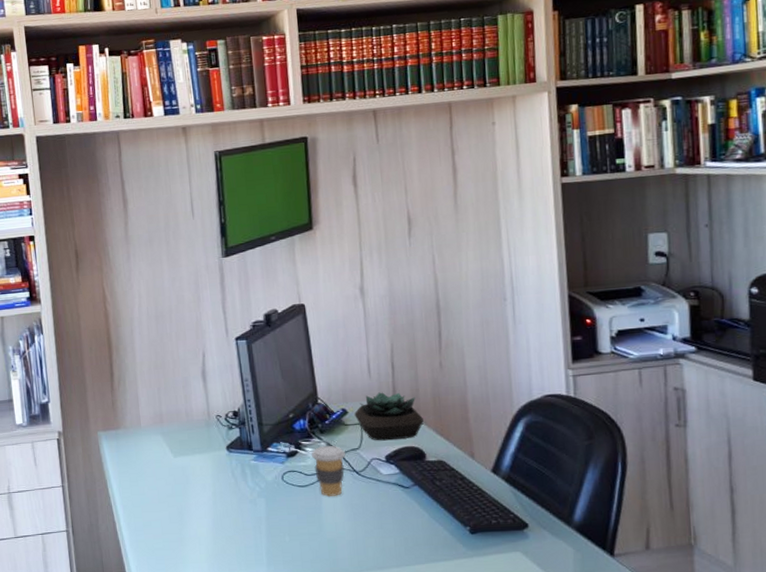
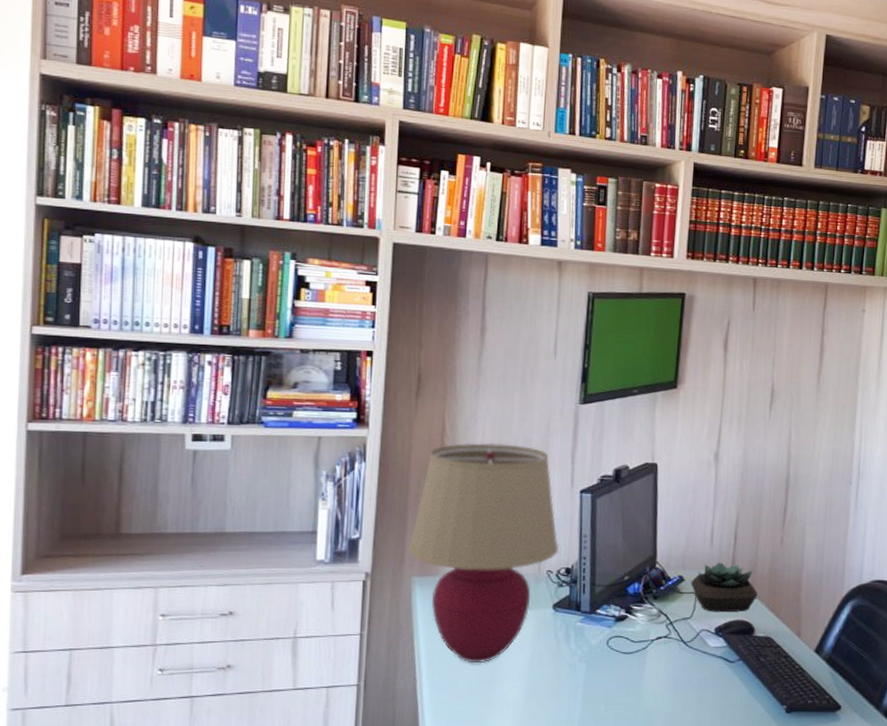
table lamp: none [89,303,225,505] -> present [407,443,559,664]
coffee cup: present [312,445,345,498] -> none [641,612,676,667]

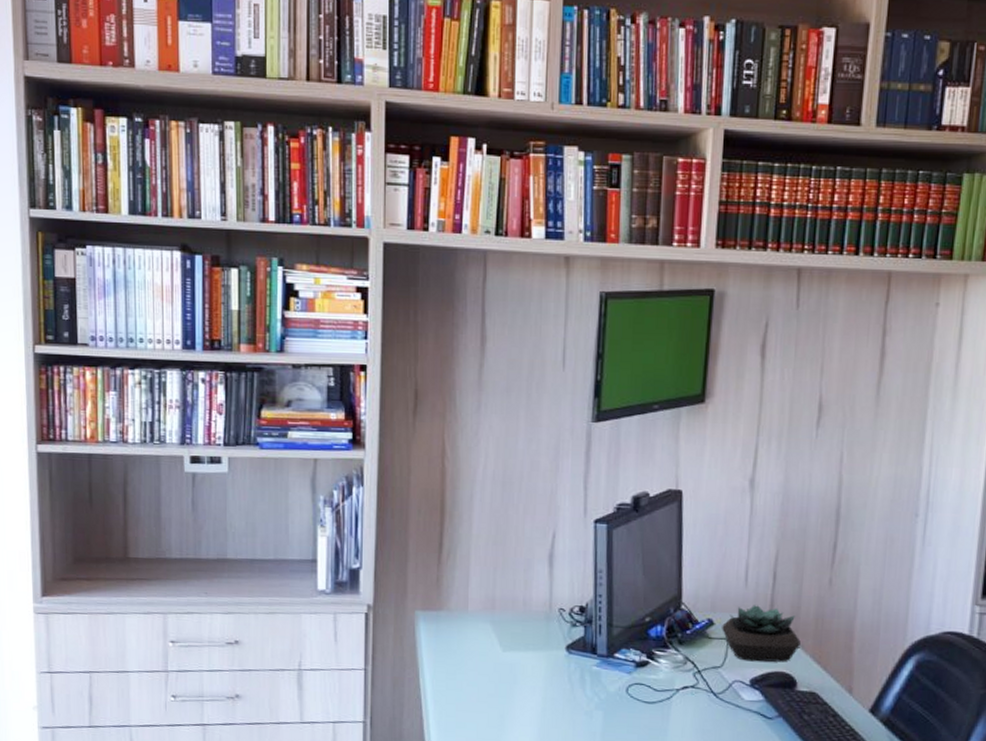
table lamp: present [407,443,559,664] -> none [409,466,572,706]

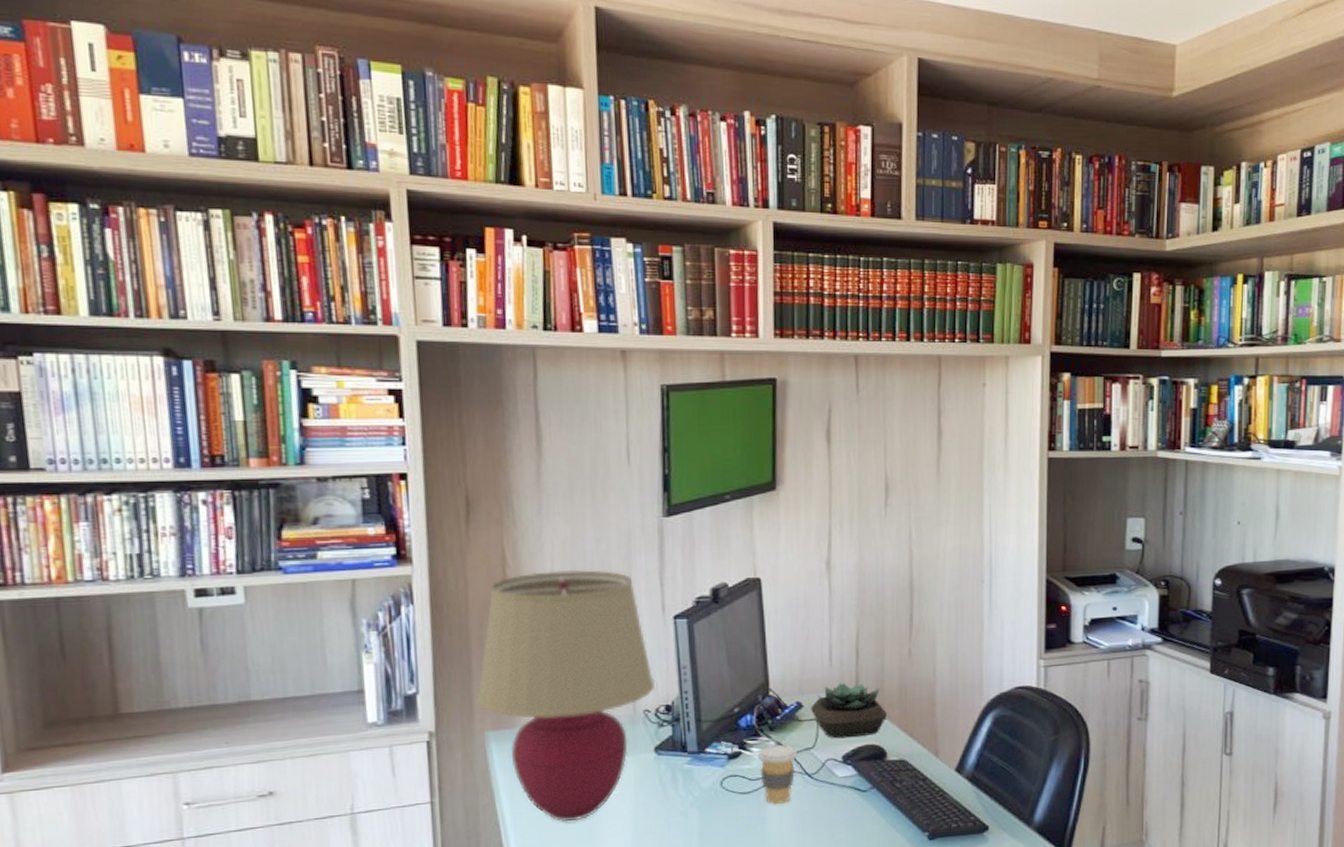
table lamp: none [409,466,572,706] -> present [475,570,656,822]
coffee cup: none [665,658,704,719] -> present [758,744,797,805]

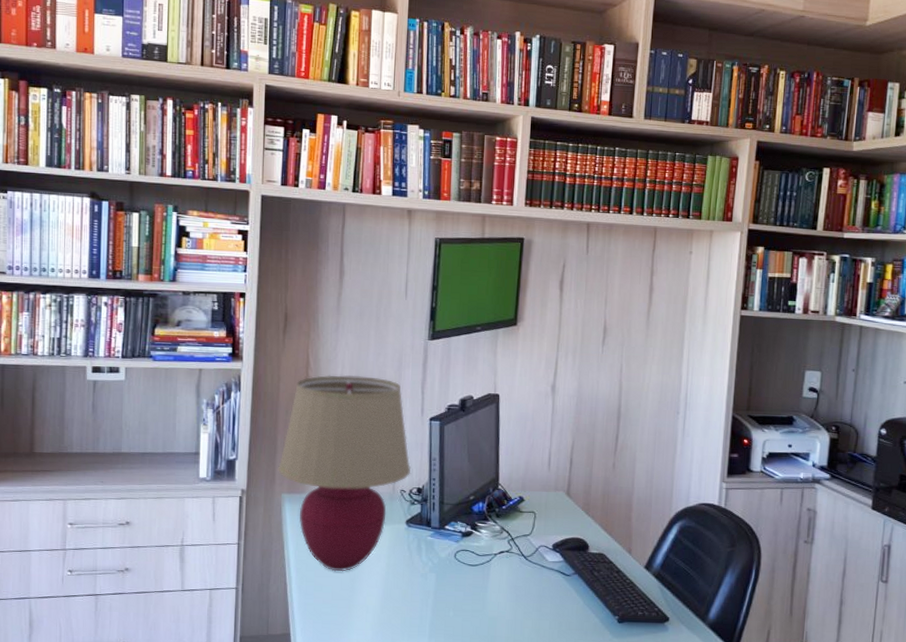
coffee cup: present [758,744,797,805] -> none [486,529,517,578]
succulent plant: present [811,683,887,739] -> none [530,485,591,530]

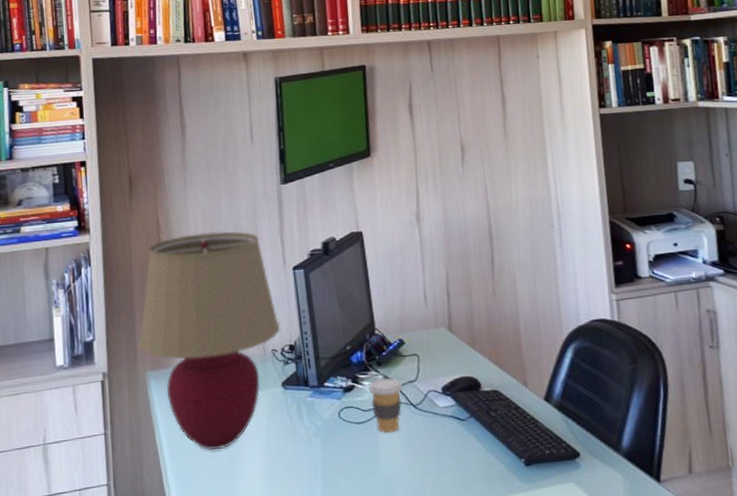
coffee cup: none [486,529,517,578] -> present [369,378,402,434]

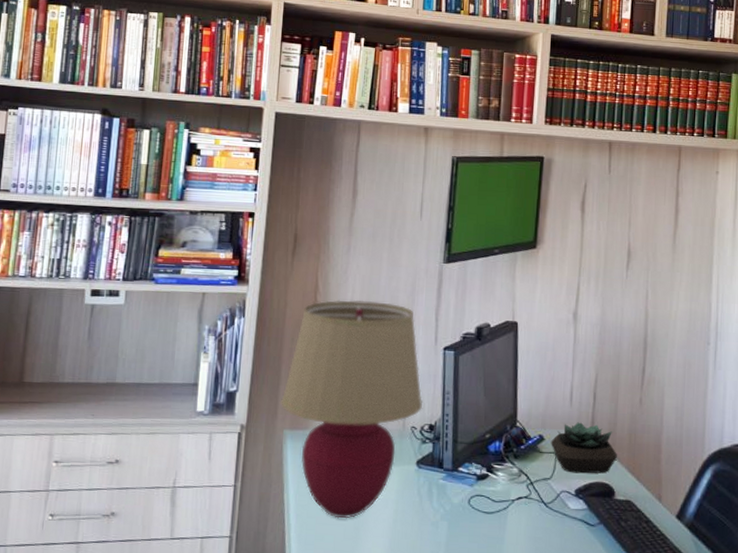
coffee cup: present [369,378,402,434] -> none [502,471,536,528]
succulent plant: none [411,321,478,372] -> present [551,422,617,474]

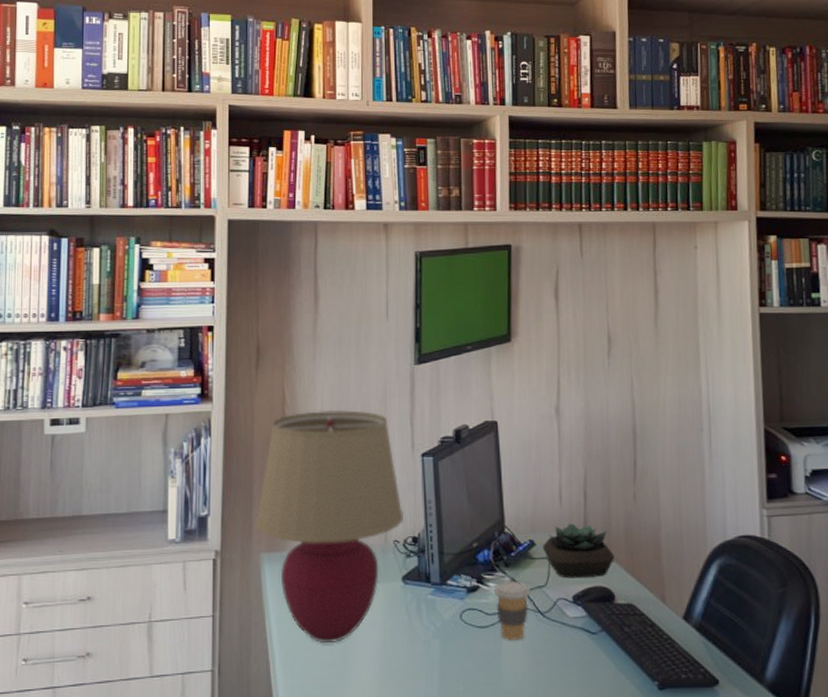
coffee cup: none [502,471,536,528] -> present [494,581,530,642]

